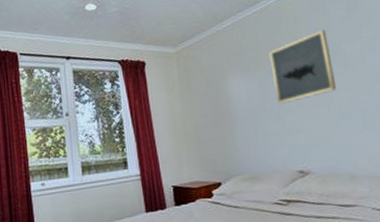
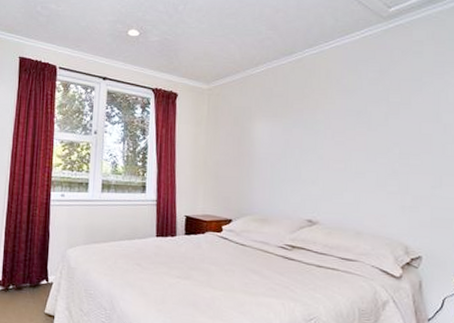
wall art: present [269,29,337,105] -> none [296,88,357,154]

